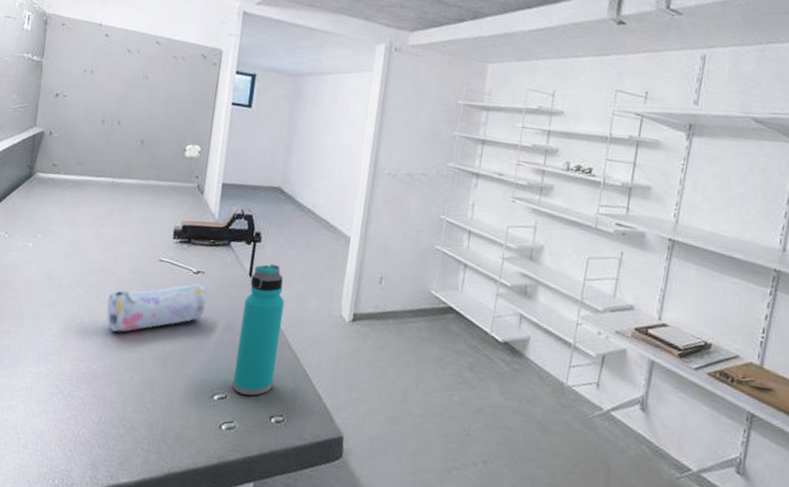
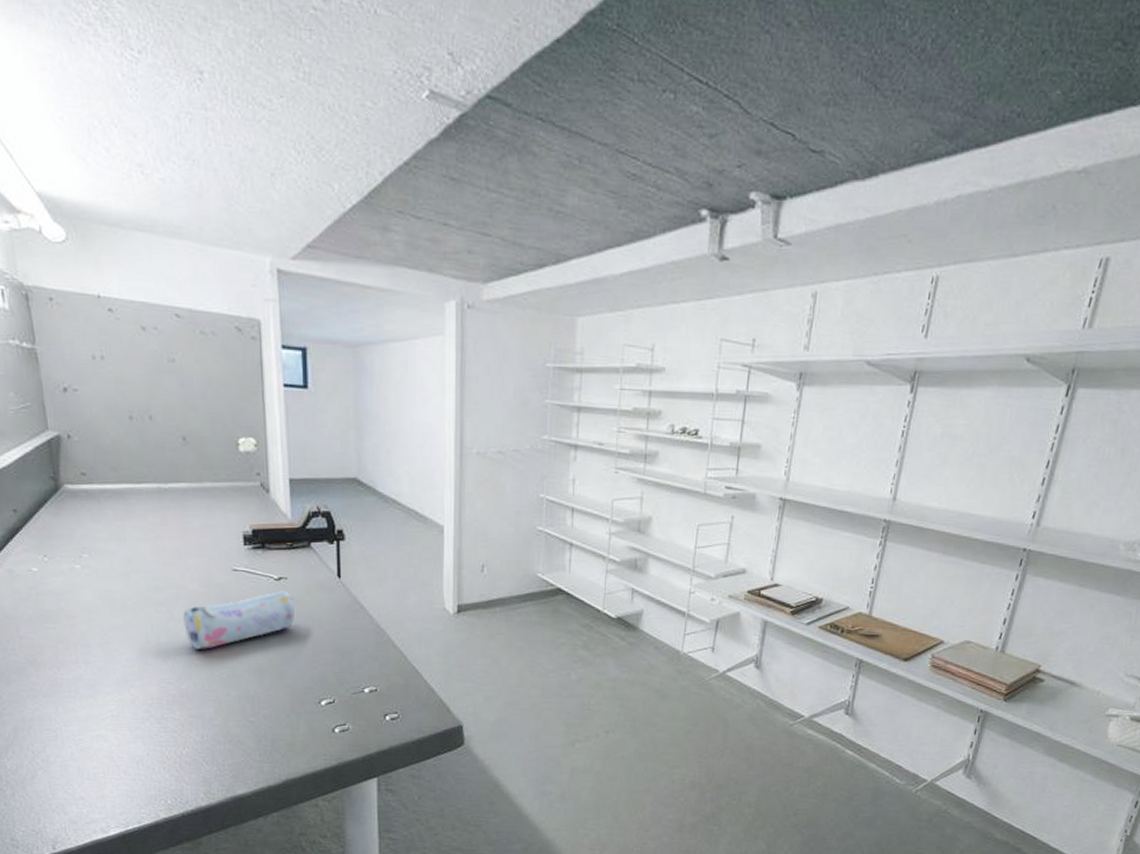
water bottle: present [233,264,285,396] -> none [337,562,382,697]

